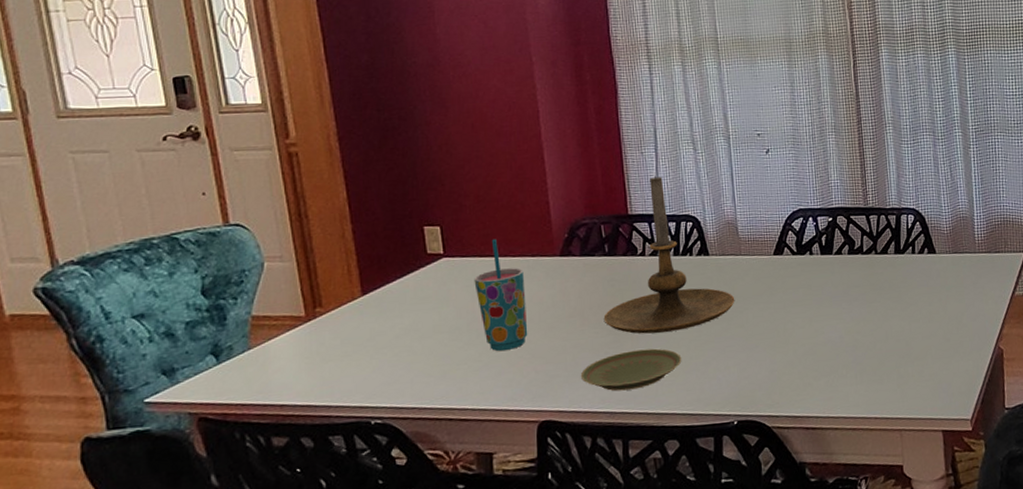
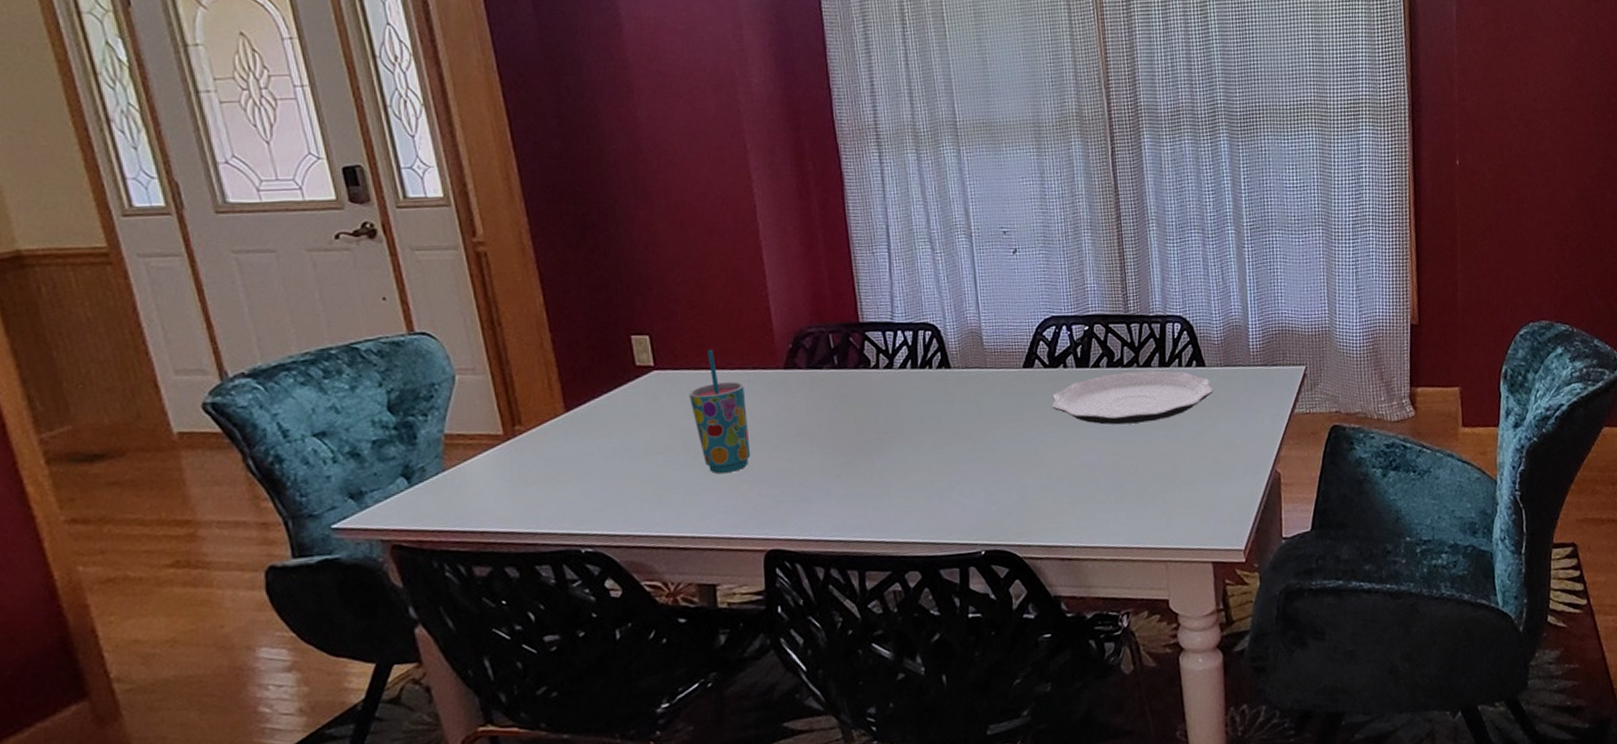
plate: present [580,348,682,391] -> none [810,471,923,518]
candle holder: present [603,176,735,334] -> none [834,279,981,455]
plate: none [798,257,943,306] -> present [1051,370,1214,425]

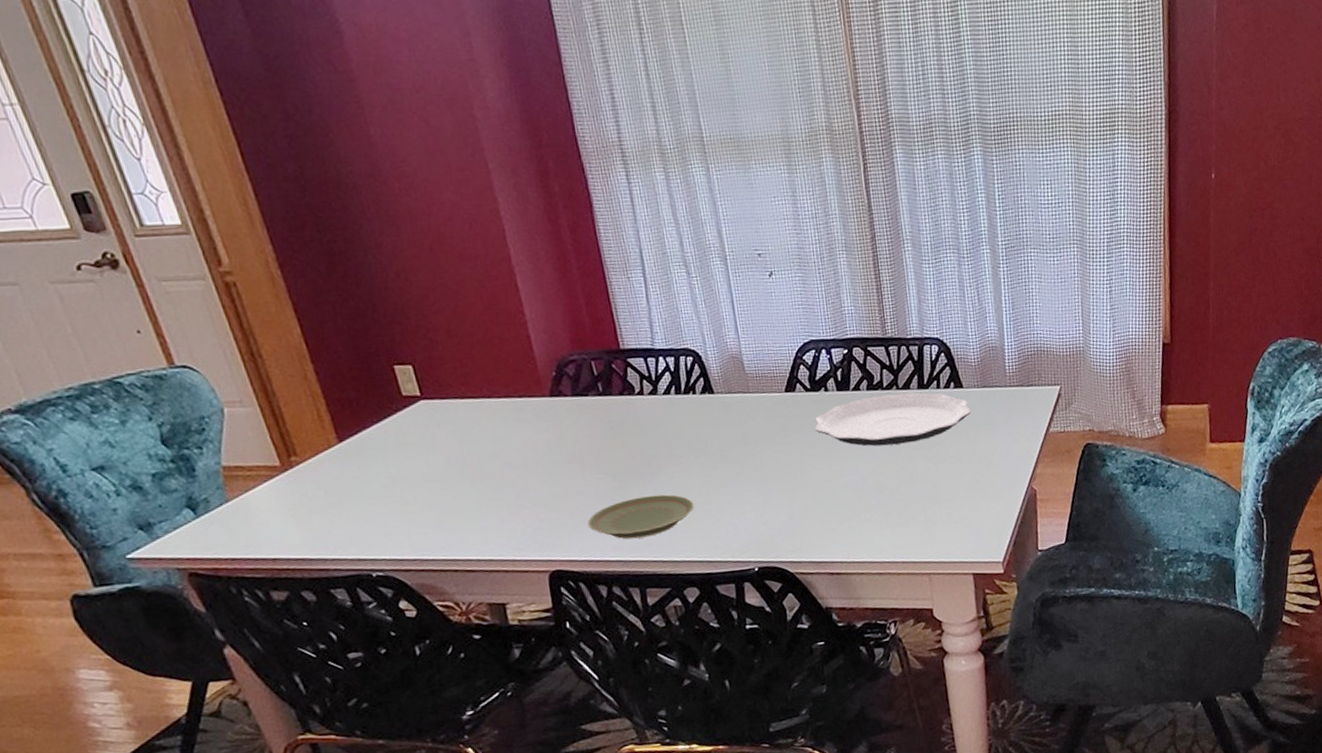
cup: present [689,349,751,474] -> none [458,378,526,500]
plate: none [810,471,923,518] -> present [587,494,695,539]

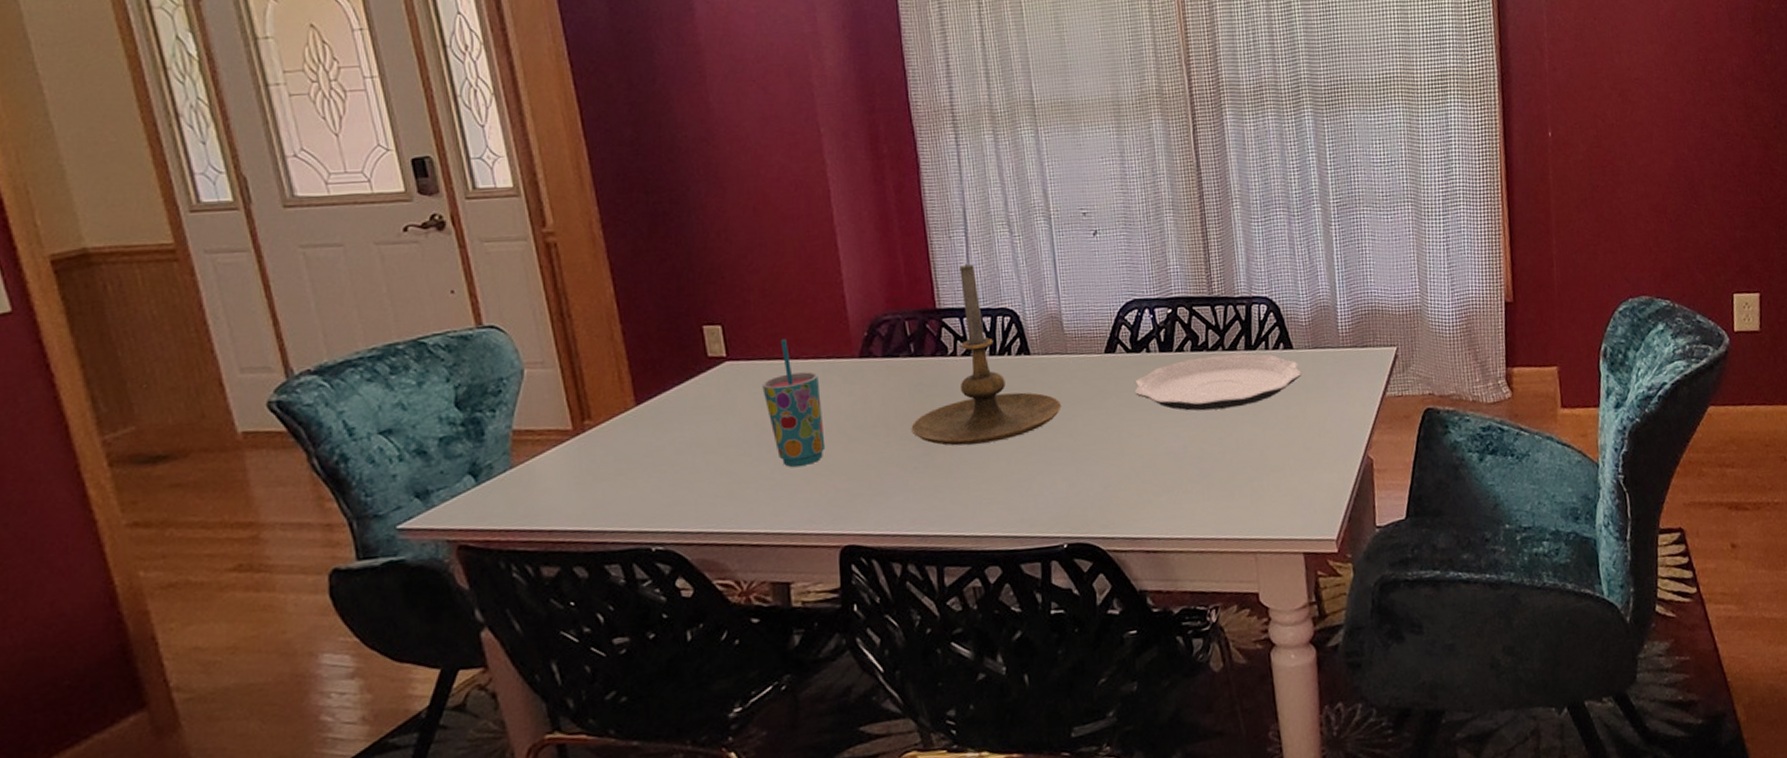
cup: none [458,378,526,500] -> present [762,338,826,467]
plate: present [587,494,695,539] -> none [886,462,1002,512]
candle holder: none [605,304,747,480] -> present [911,263,1062,446]

